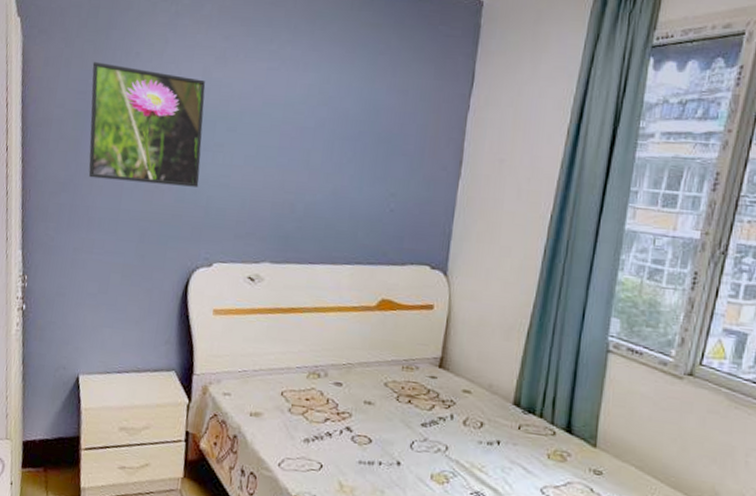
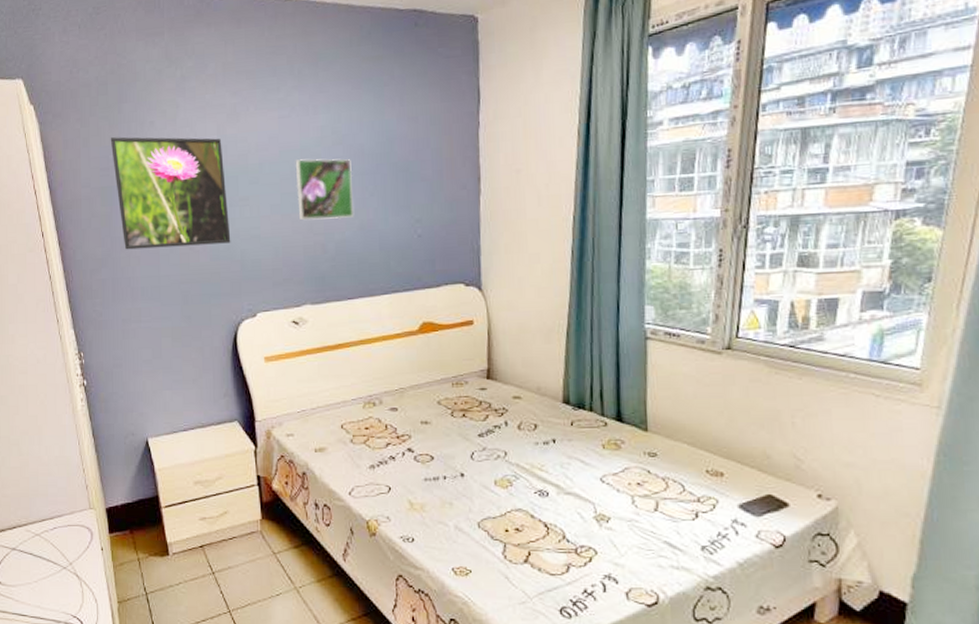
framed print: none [272,114,334,181] -> present [295,159,354,220]

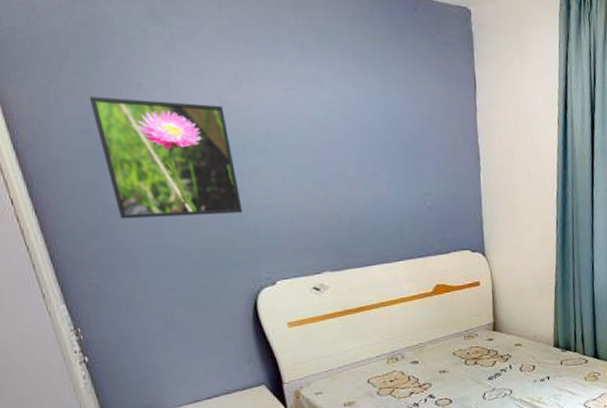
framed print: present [295,159,354,220] -> none [305,131,368,192]

